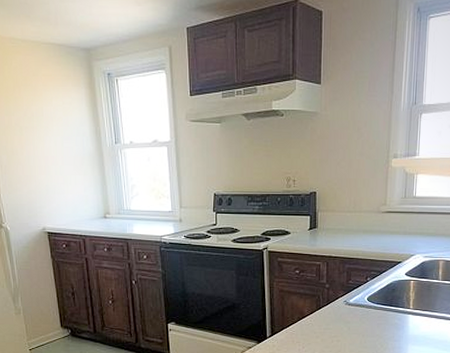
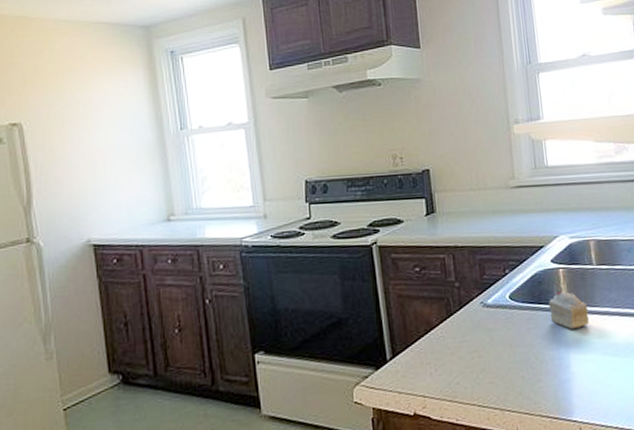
cake slice: none [397,299,429,327] -> present [548,292,589,329]

